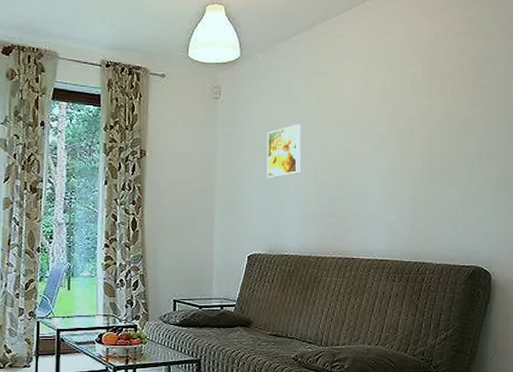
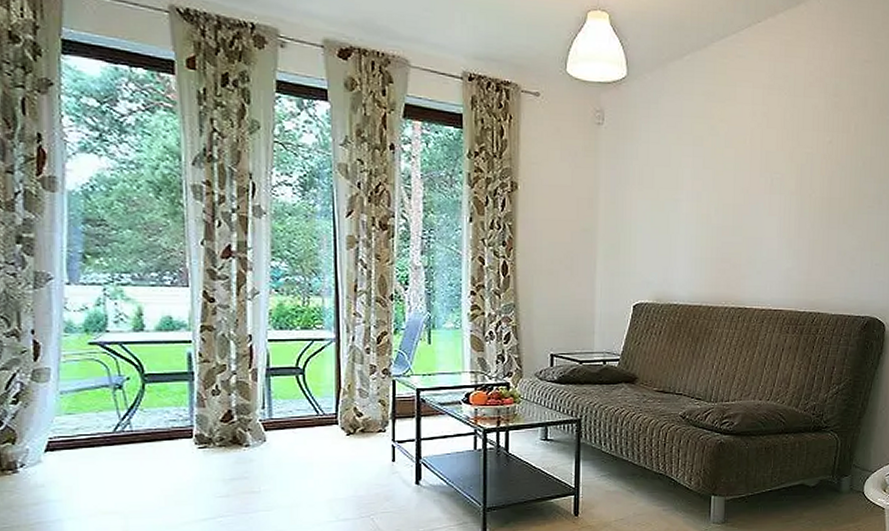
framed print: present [266,124,301,178] -> none [655,157,694,219]

